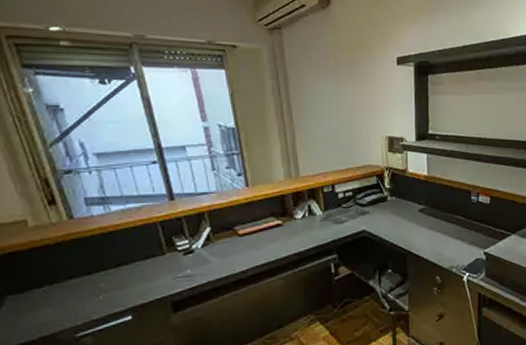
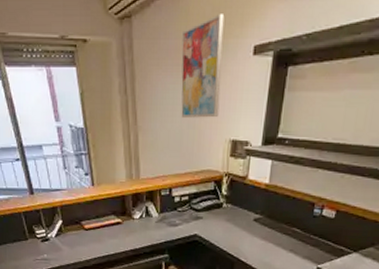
wall art: none [332,31,373,117] -> present [181,14,225,118]

